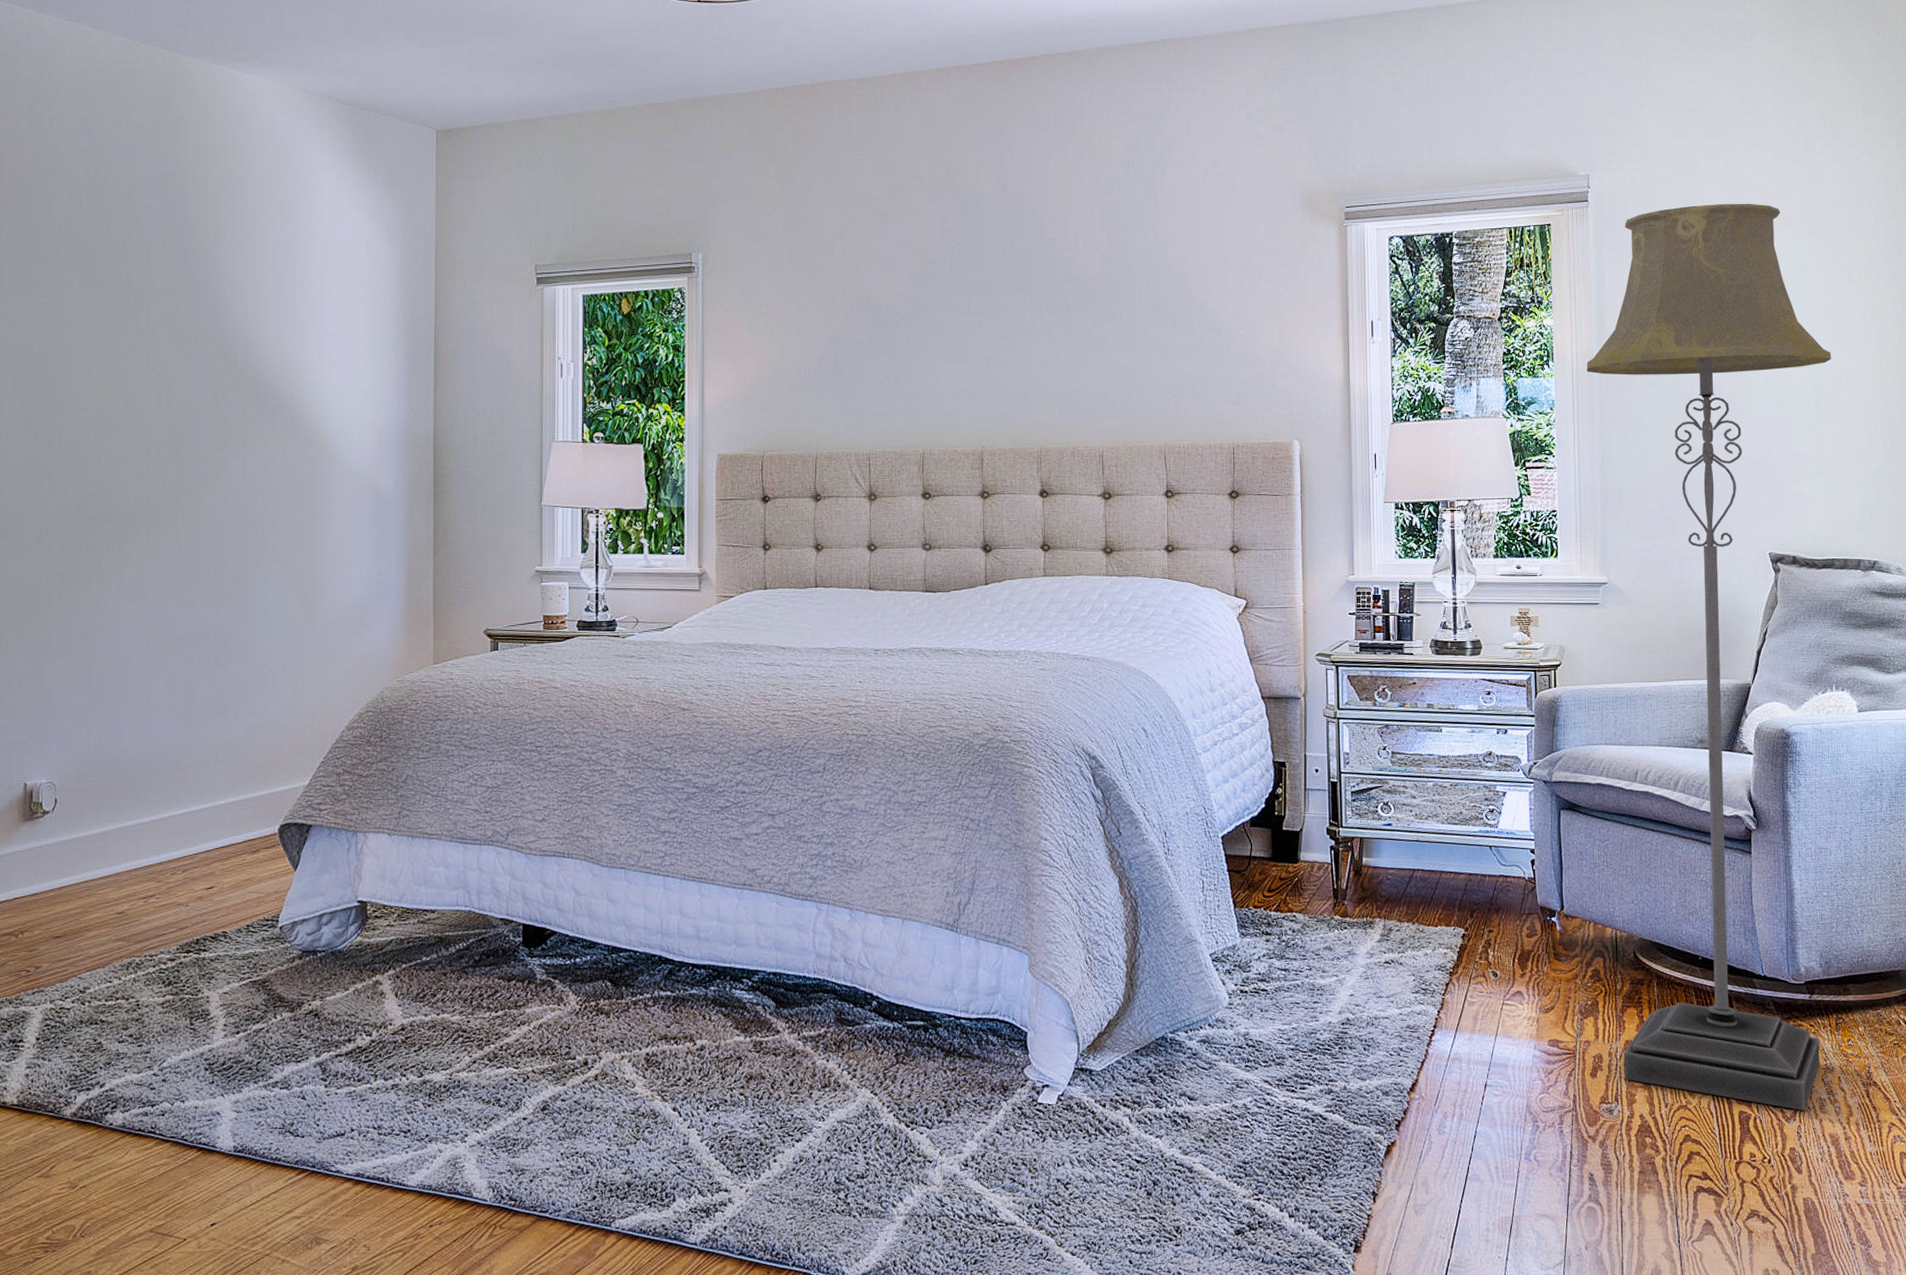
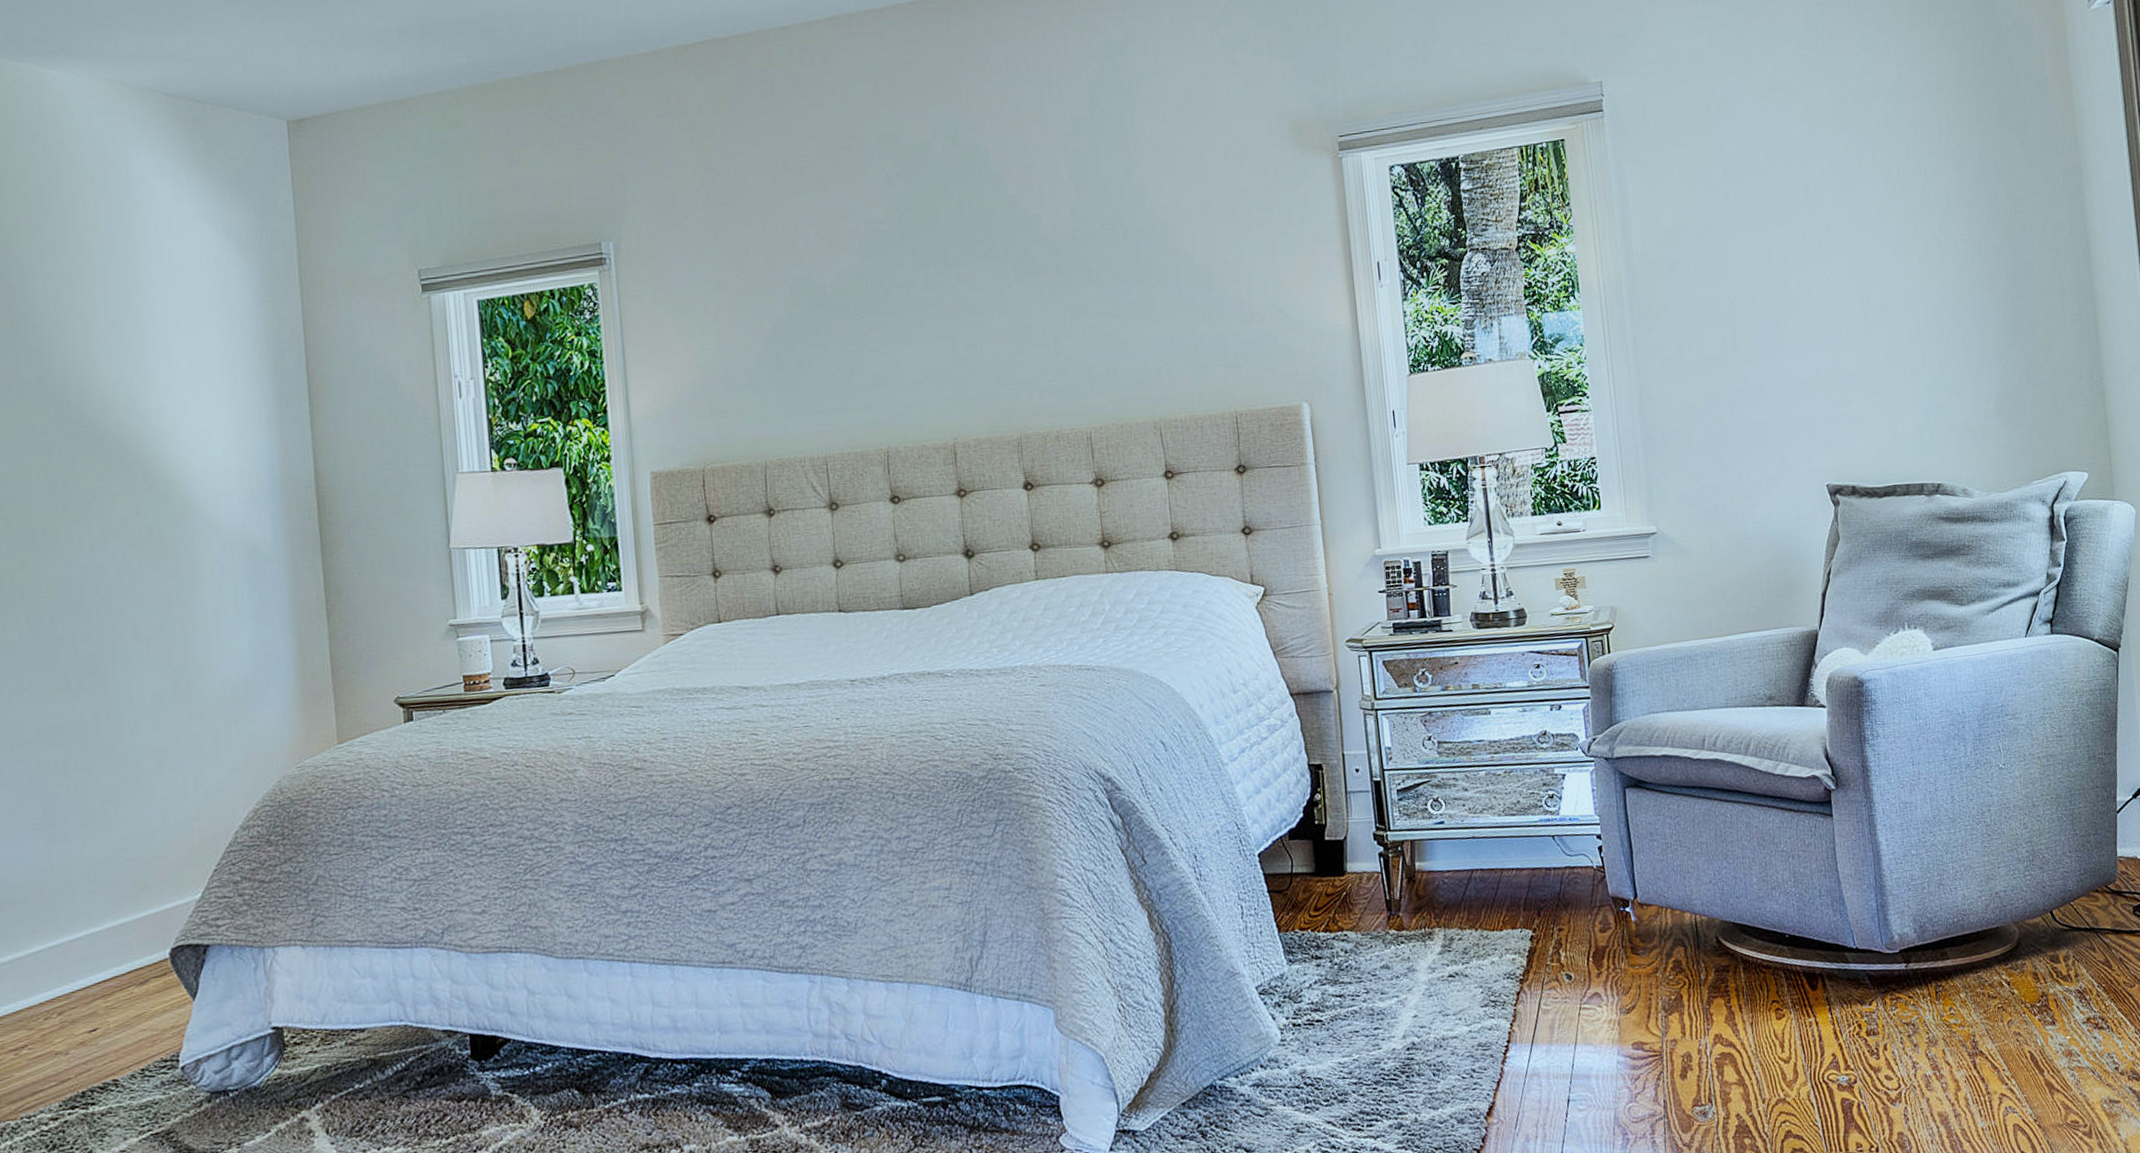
floor lamp: present [1586,203,1831,1111] -> none [1615,100,1923,1091]

